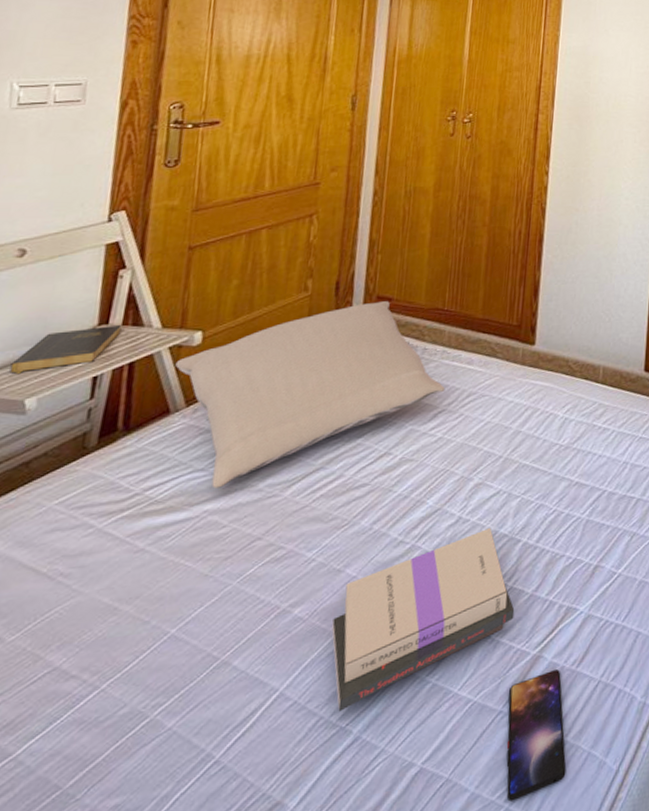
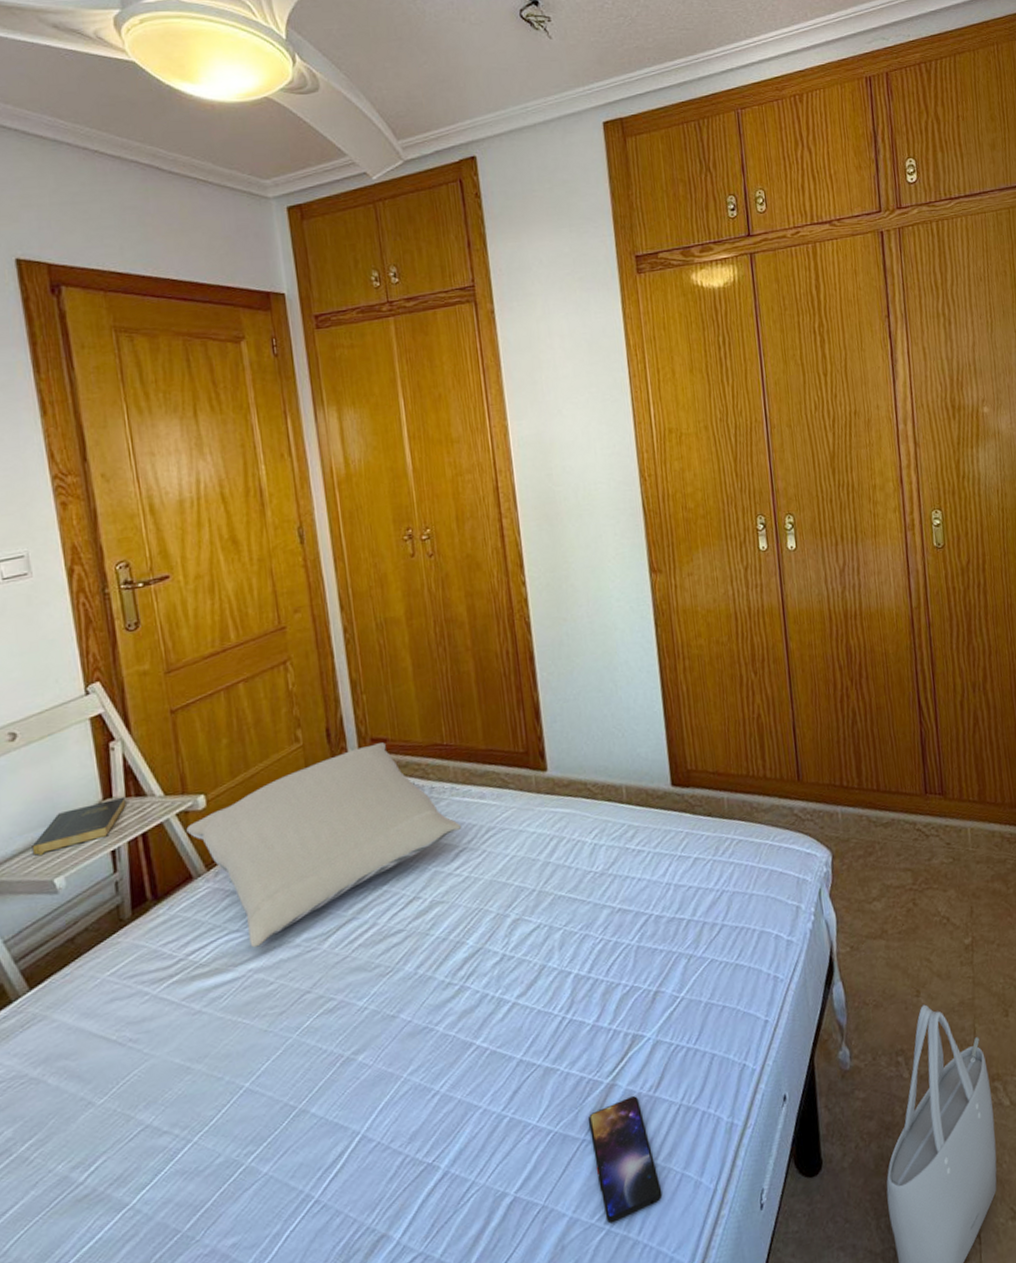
books: present [332,527,515,712] -> none [398,962,580,1150]

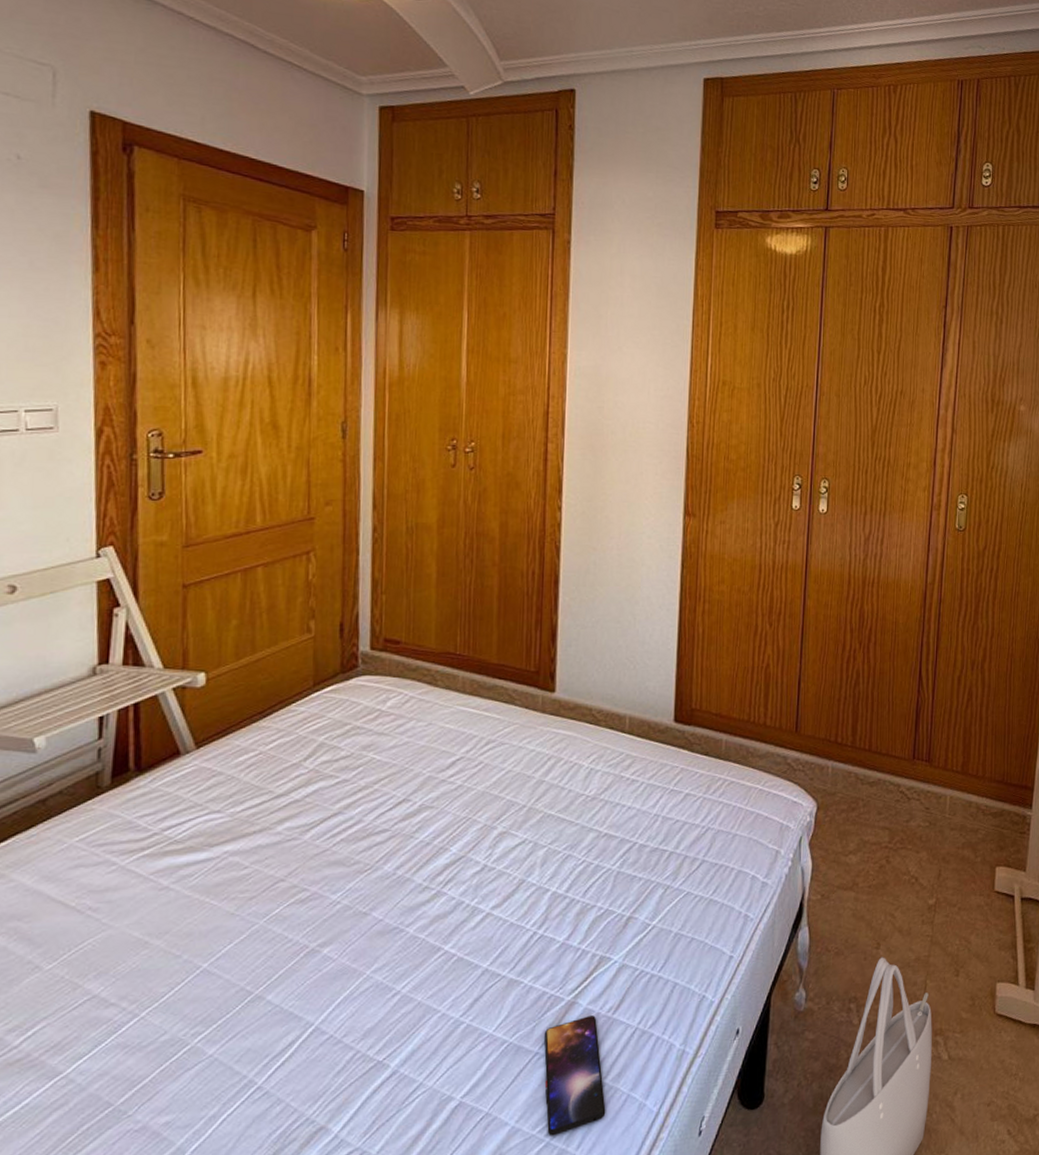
book: present [32,796,127,857] -> none [15,664,122,713]
pillow: present [186,742,462,948] -> none [181,644,463,830]

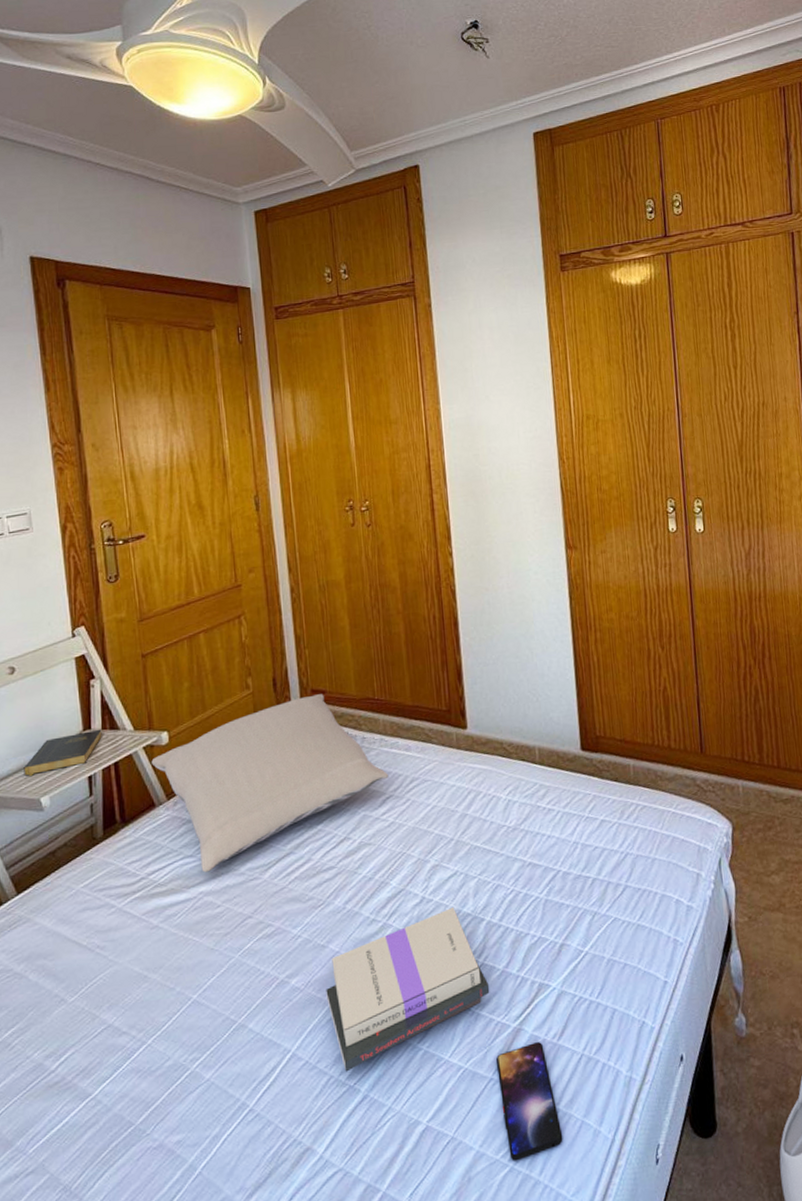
book: none [15,664,122,713] -> present [24,729,102,777]
pillow: none [181,644,463,830] -> present [151,694,389,873]
books: none [362,876,547,1047] -> present [326,906,490,1072]

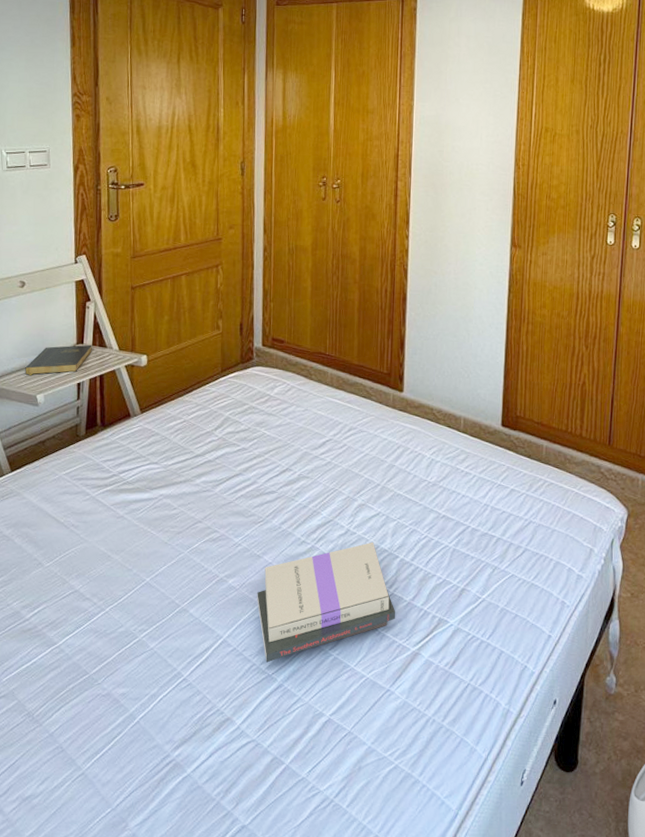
pillow: present [151,694,389,873] -> none [131,343,331,479]
smartphone: present [495,1042,563,1161] -> none [394,667,444,761]

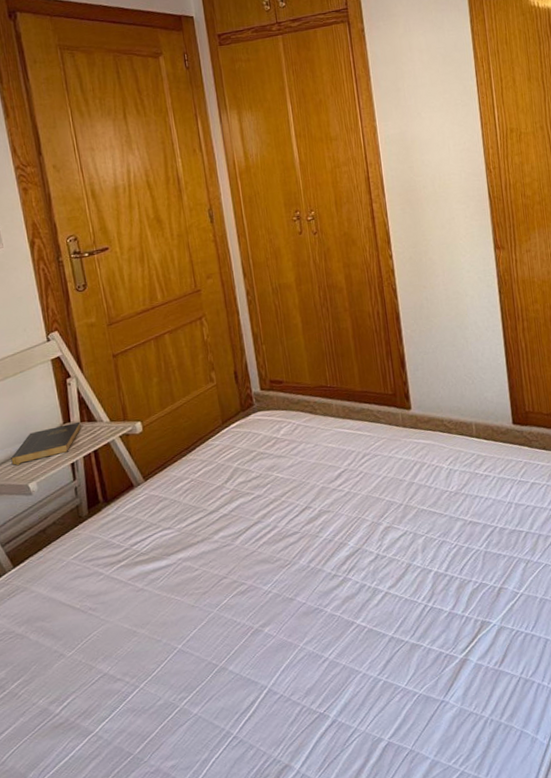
books: present [257,541,396,663] -> none [295,561,439,702]

